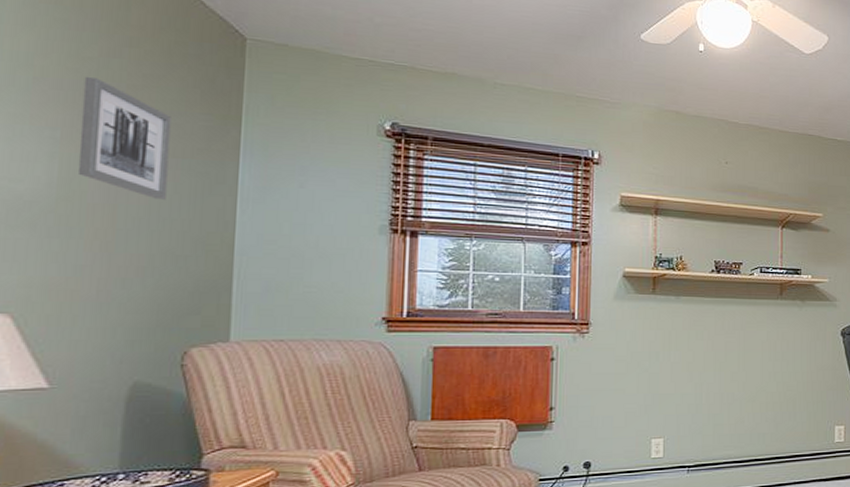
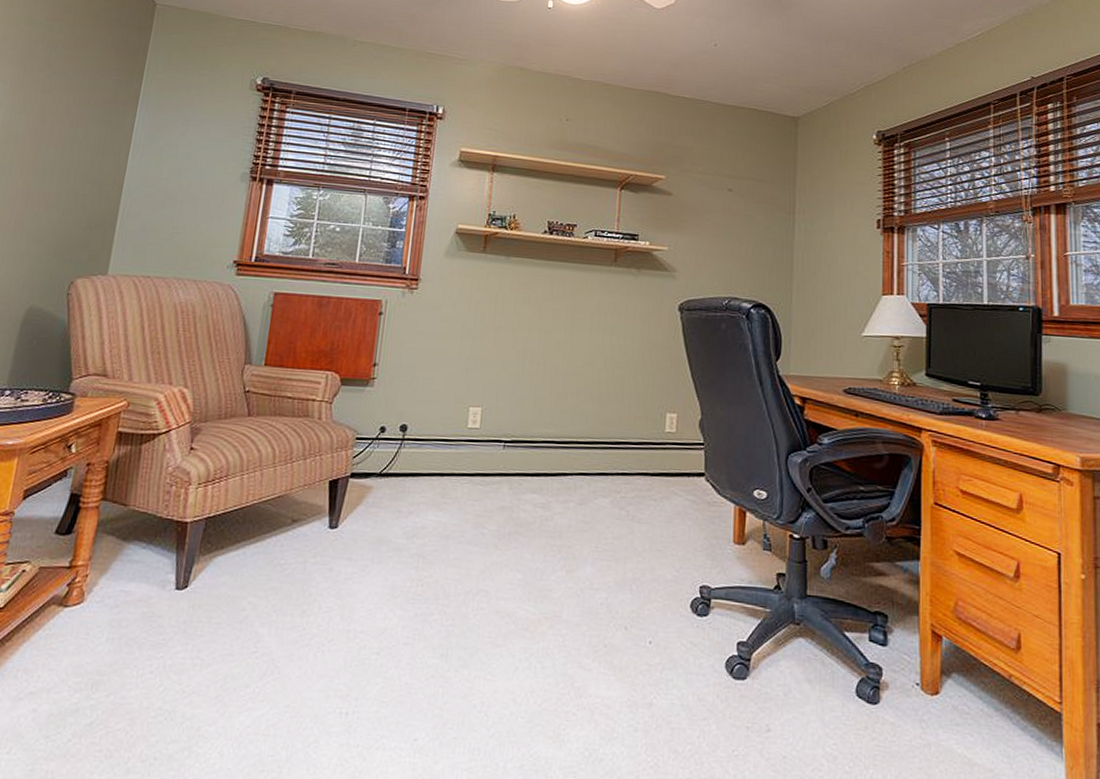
wall art: present [77,76,171,200] -> none [16,37,91,144]

